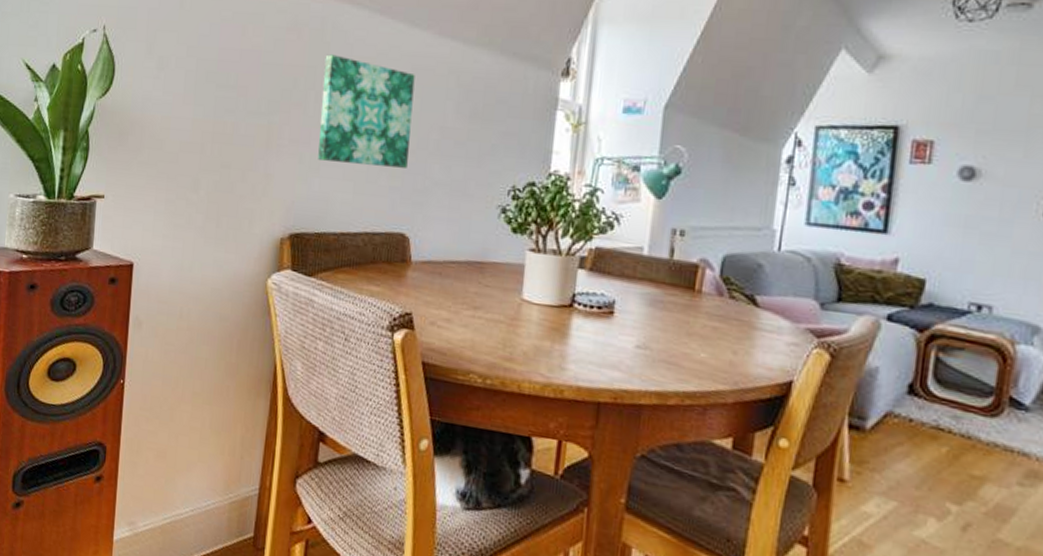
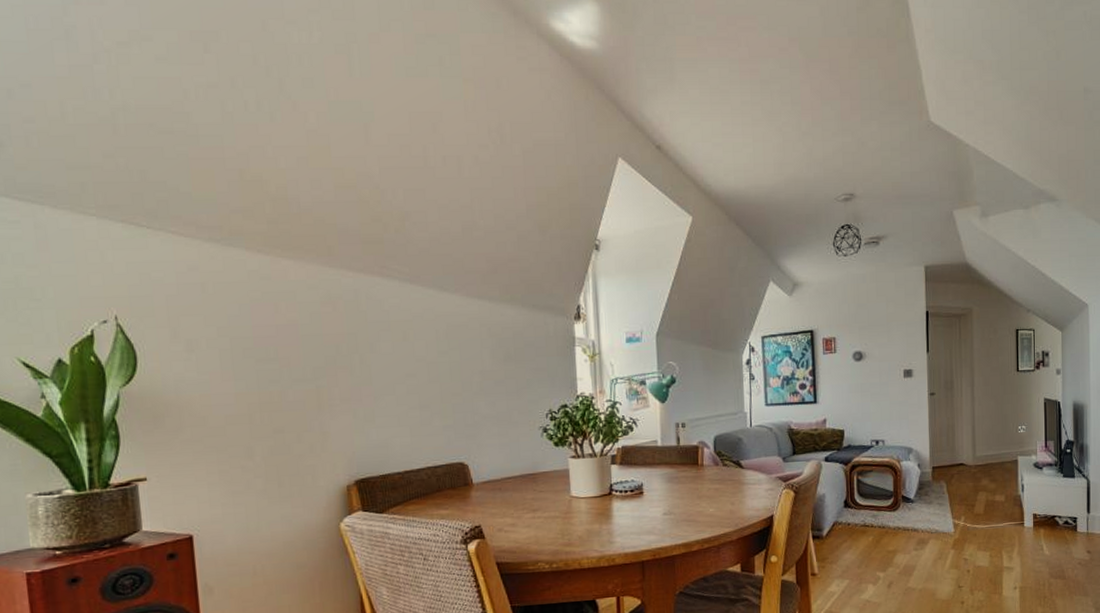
wall art: present [318,54,415,168] -> none [363,321,456,413]

